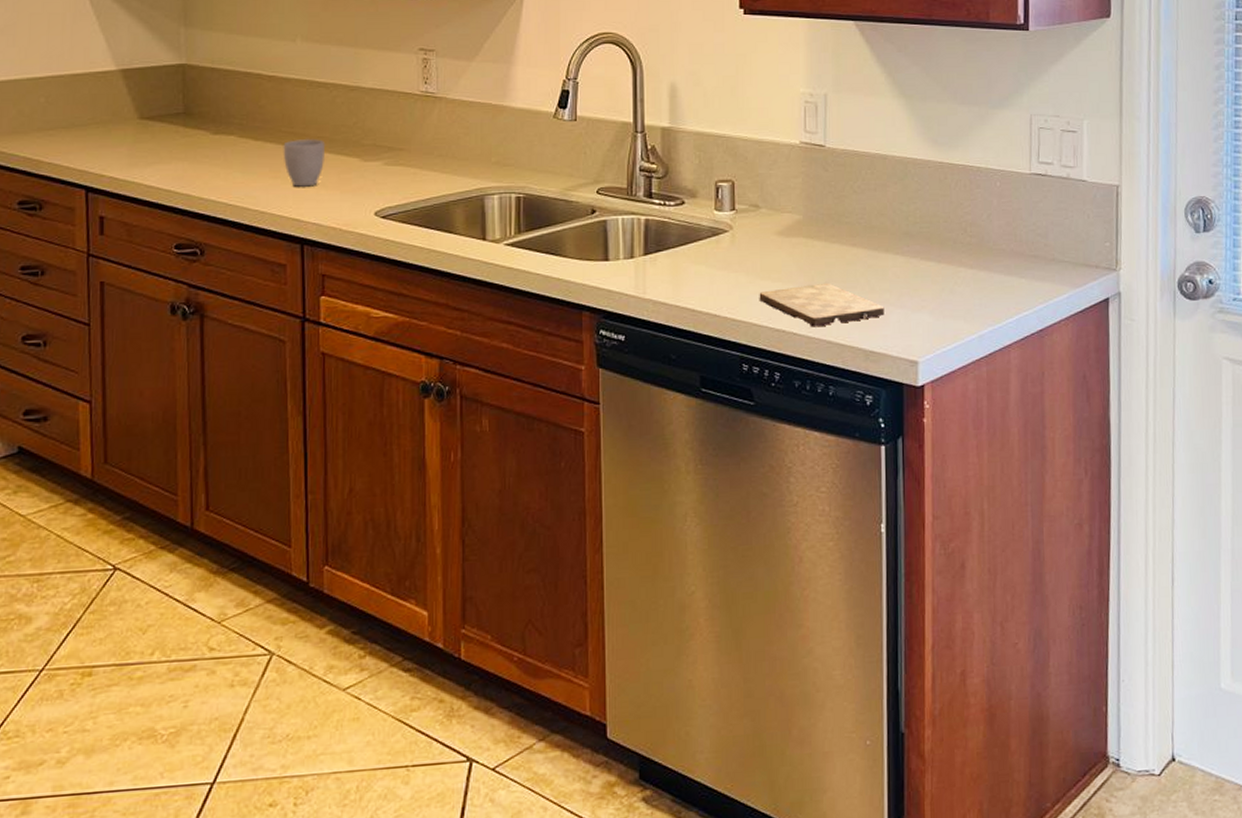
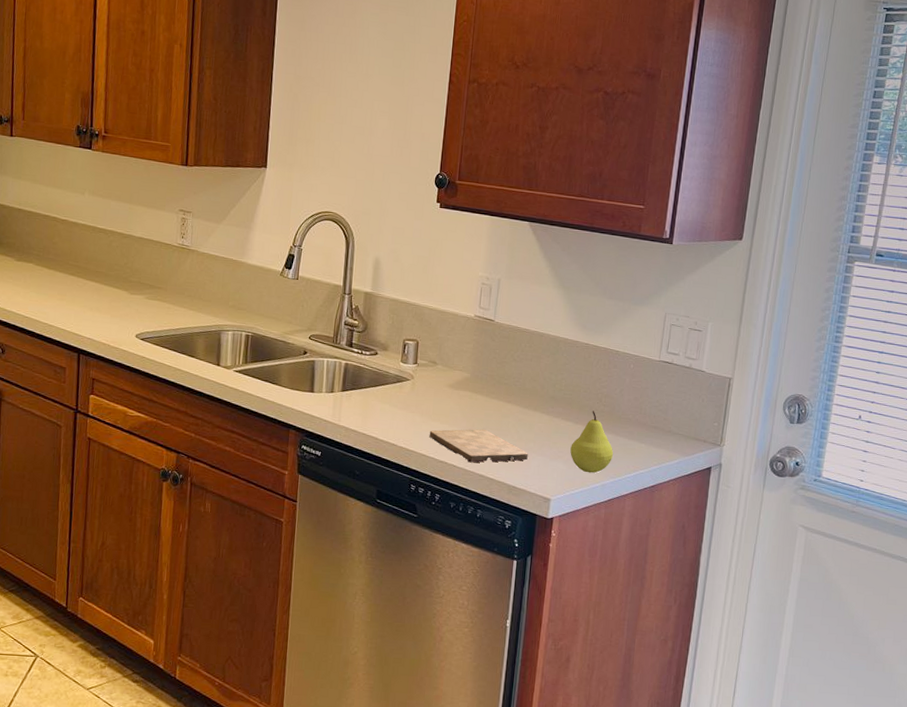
mug: present [283,139,326,187] -> none [69,272,102,309]
fruit: none [935,244,989,323] -> present [570,410,614,473]

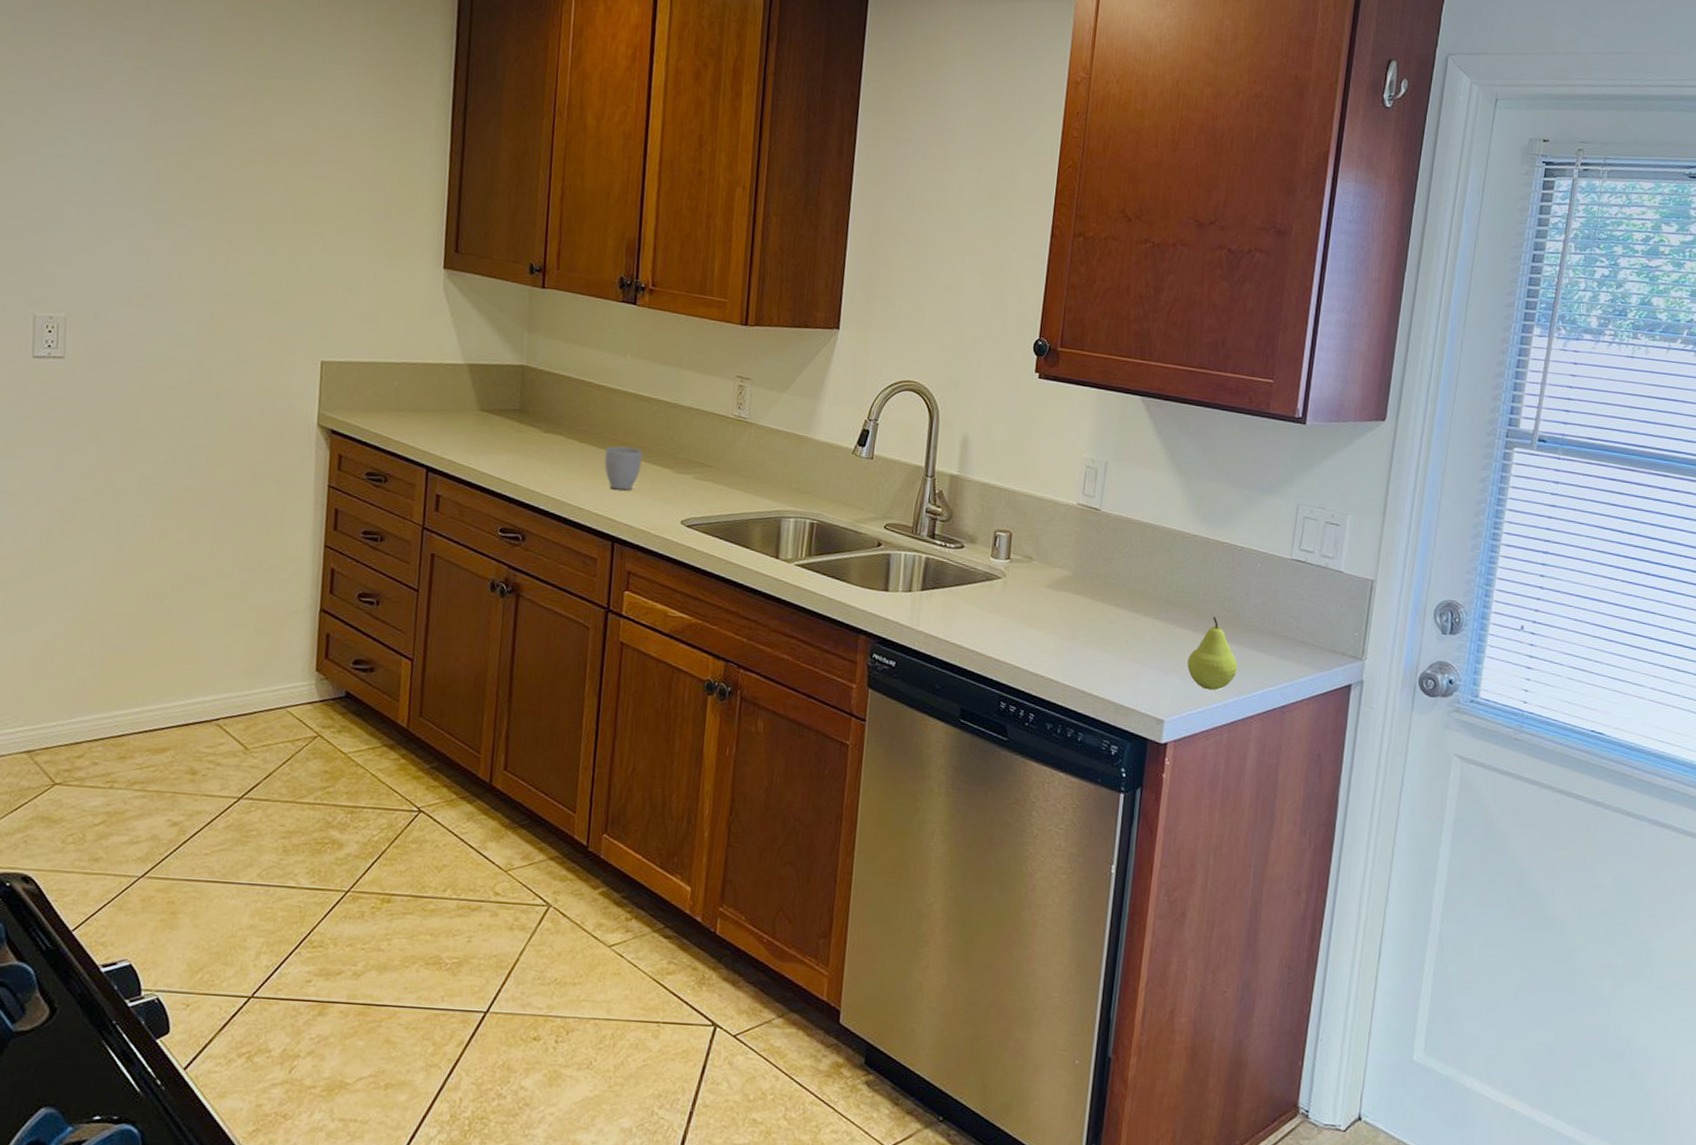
mug: none [69,272,102,309] -> present [604,446,644,490]
cutting board: present [429,429,528,463] -> none [1023,636,1138,677]

